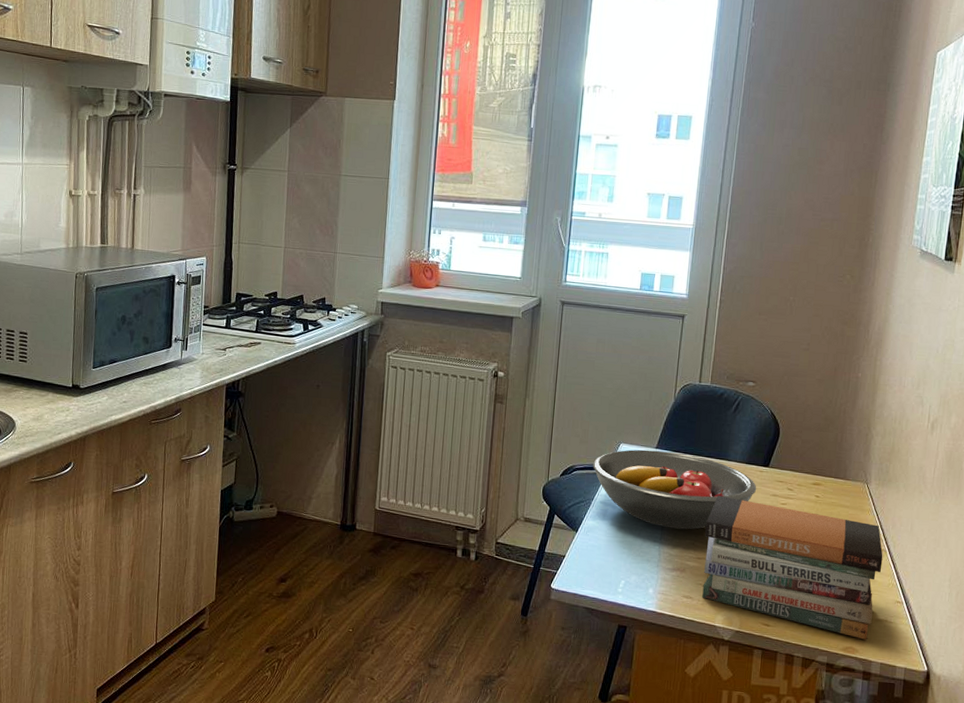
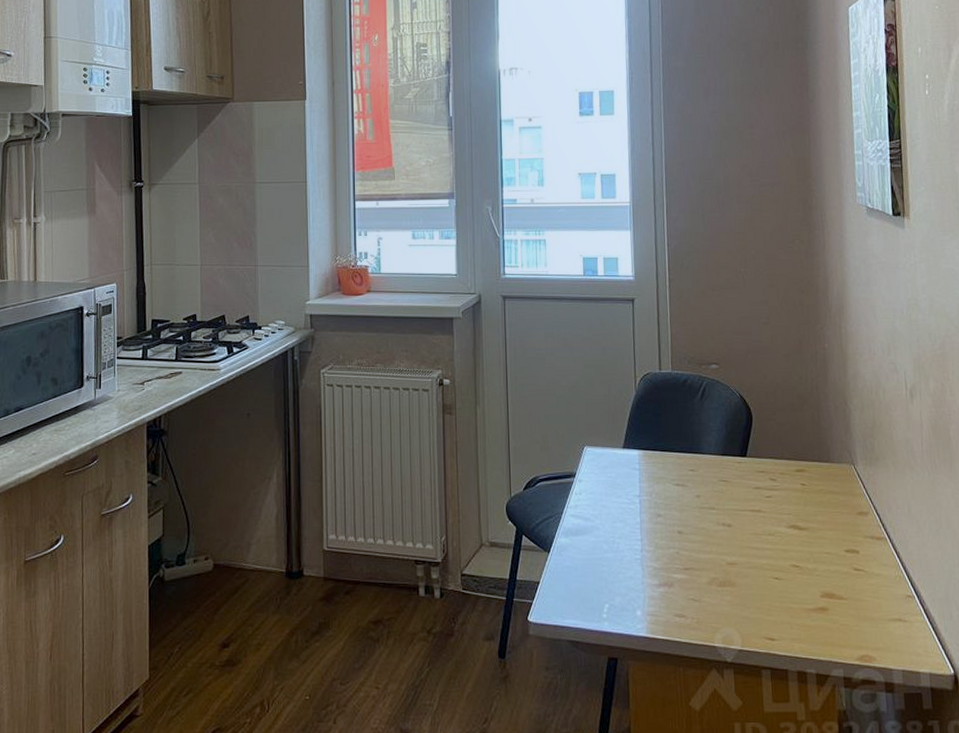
fruit bowl: present [593,449,757,530] -> none [557,450,738,538]
book stack: present [702,495,883,640] -> none [688,494,885,645]

